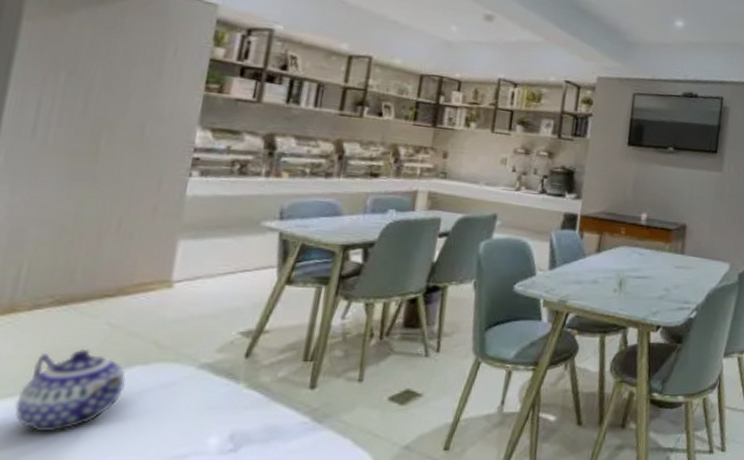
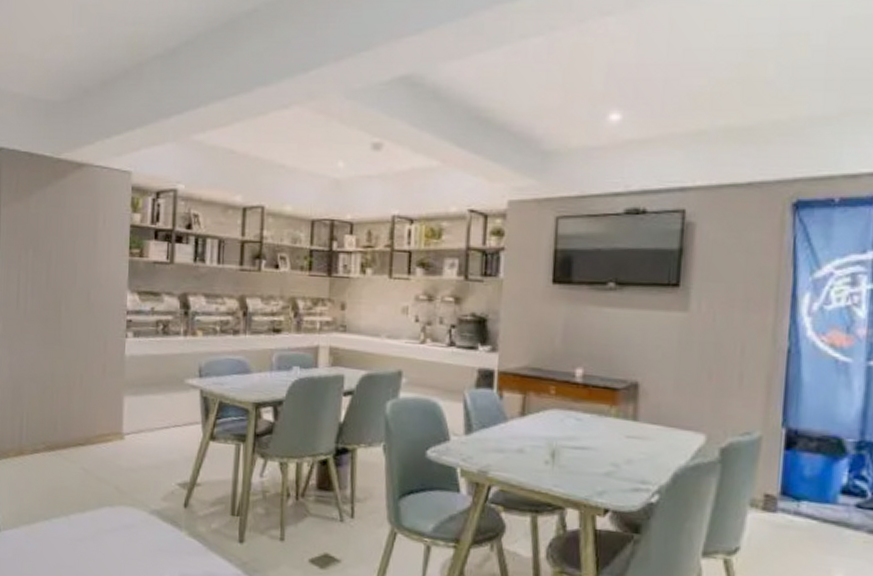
teapot: present [15,348,126,433] -> none [32,488,99,557]

